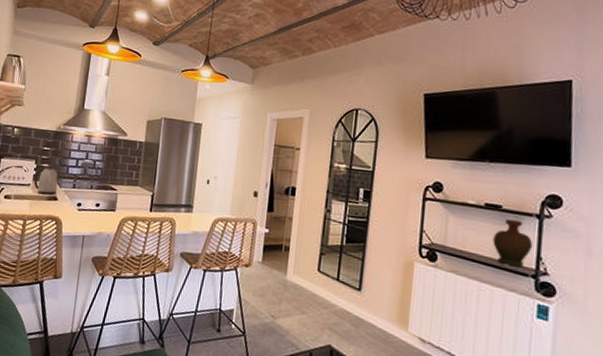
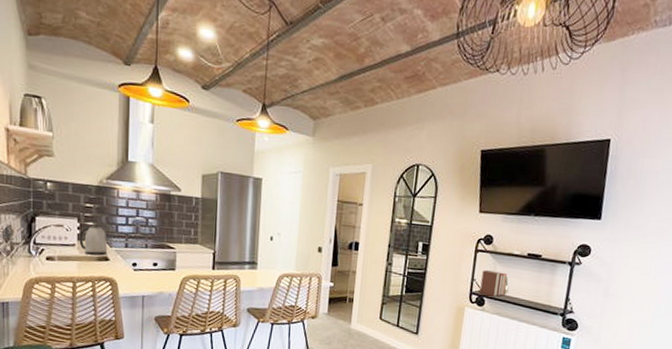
books: none [431,221,465,253] -> present [479,270,508,298]
decorative vase: present [493,219,532,268] -> none [531,267,563,308]

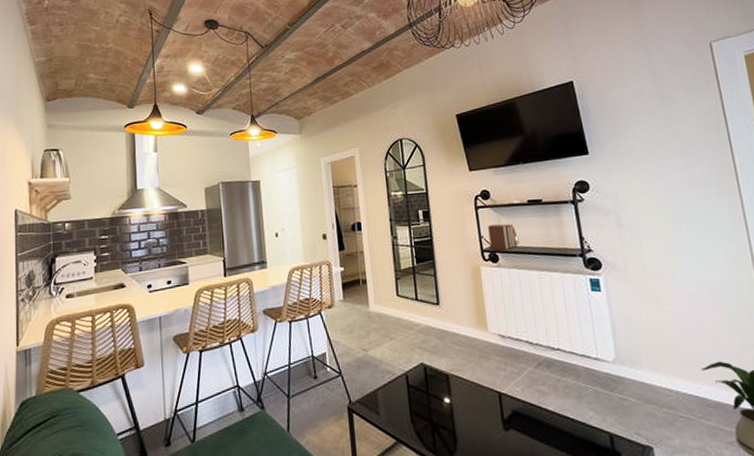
kettle: present [79,226,107,256] -> none [96,255,122,285]

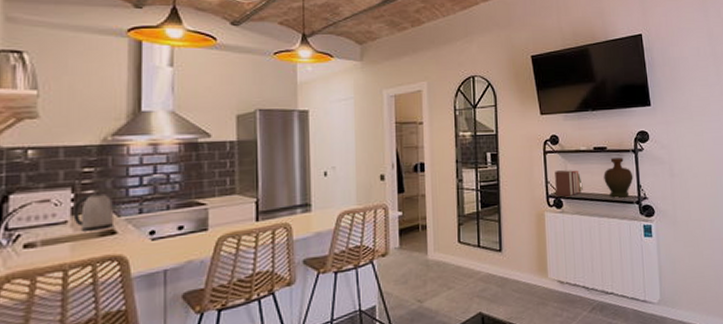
kettle: none [96,255,122,285] -> present [73,193,113,231]
decorative vase: none [540,209,574,251] -> present [603,158,633,198]

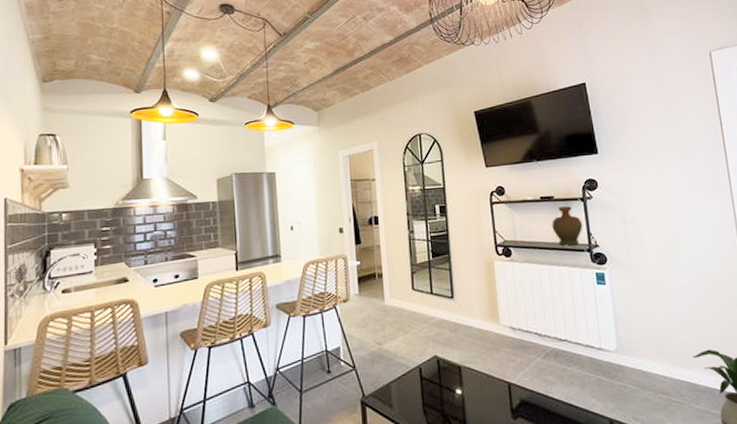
kettle: present [73,193,113,231] -> none [96,248,126,280]
books: present [555,170,583,197] -> none [502,219,531,246]

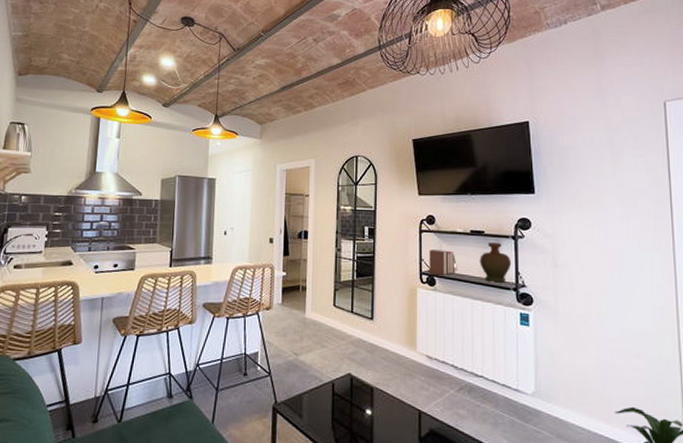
books: none [502,219,531,246] -> present [429,250,457,277]

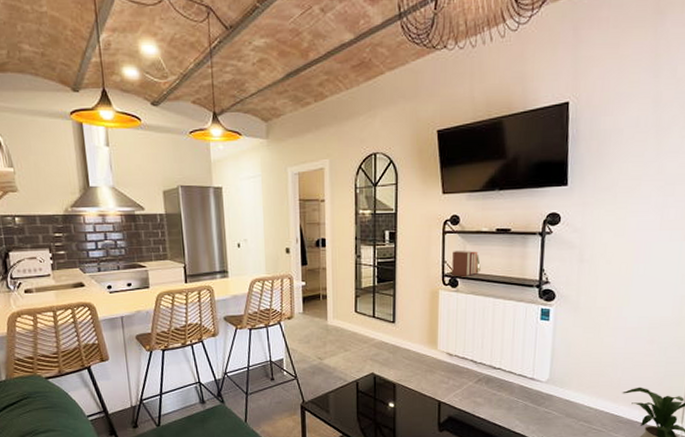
decorative vase: present [480,242,510,283] -> none [504,240,536,281]

